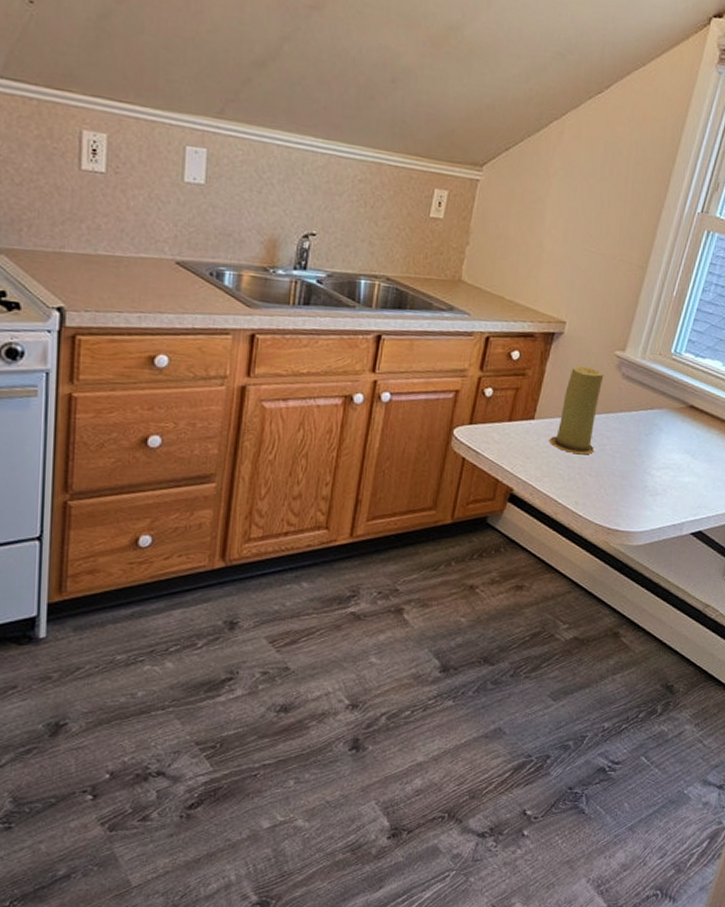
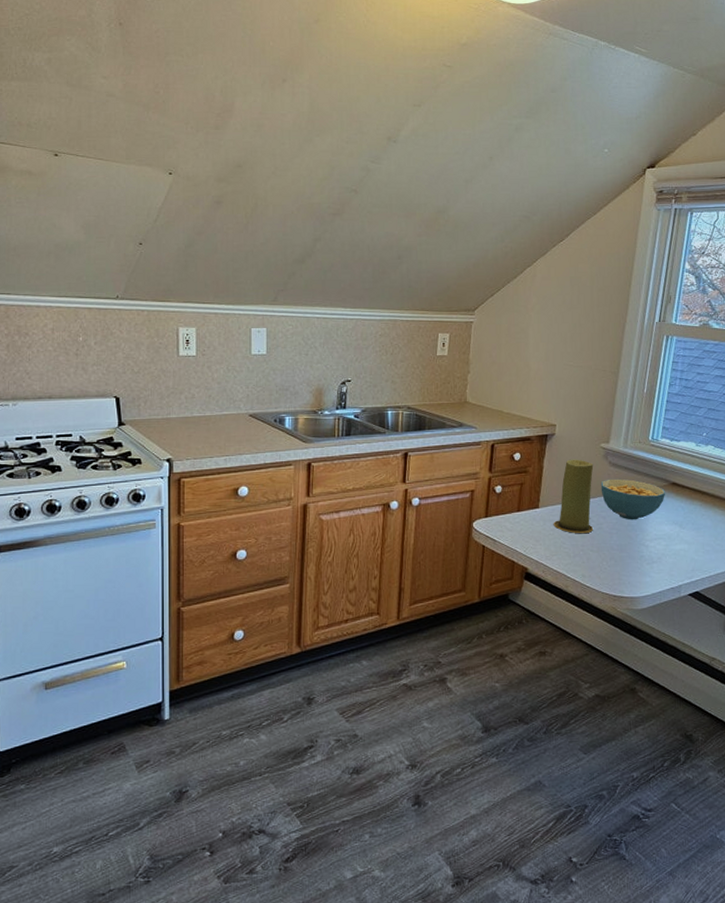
cereal bowl: none [608,393,682,445] -> present [600,478,666,520]

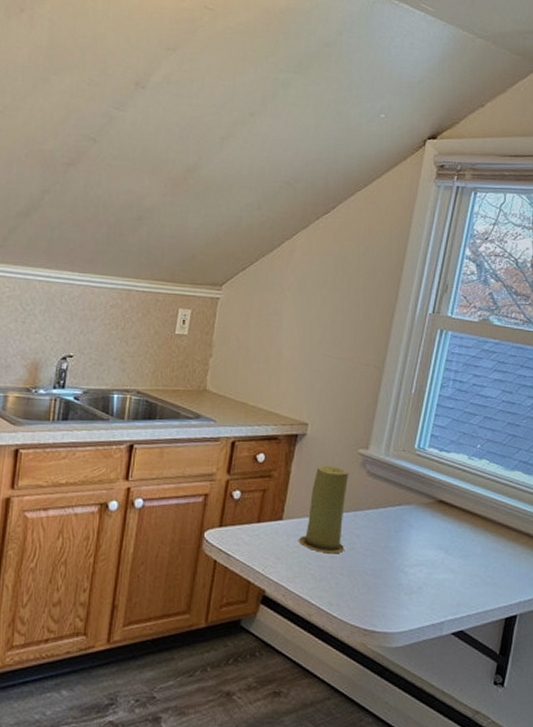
cereal bowl: present [600,478,666,520] -> none [356,491,431,542]

